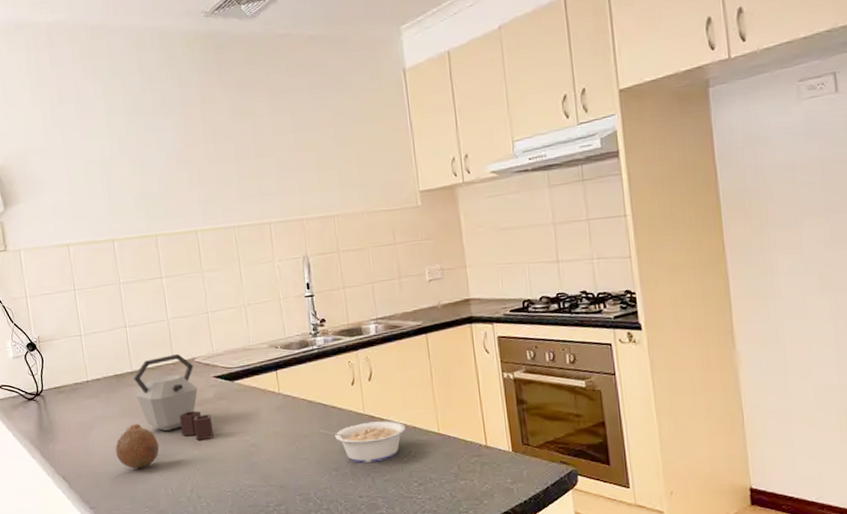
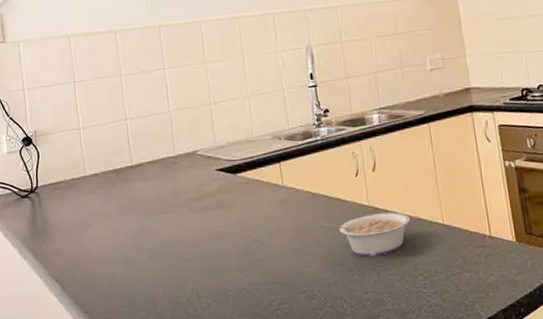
fruit: present [115,424,160,469] -> none [112,220,159,269]
kettle: present [133,354,214,441] -> none [133,147,215,237]

